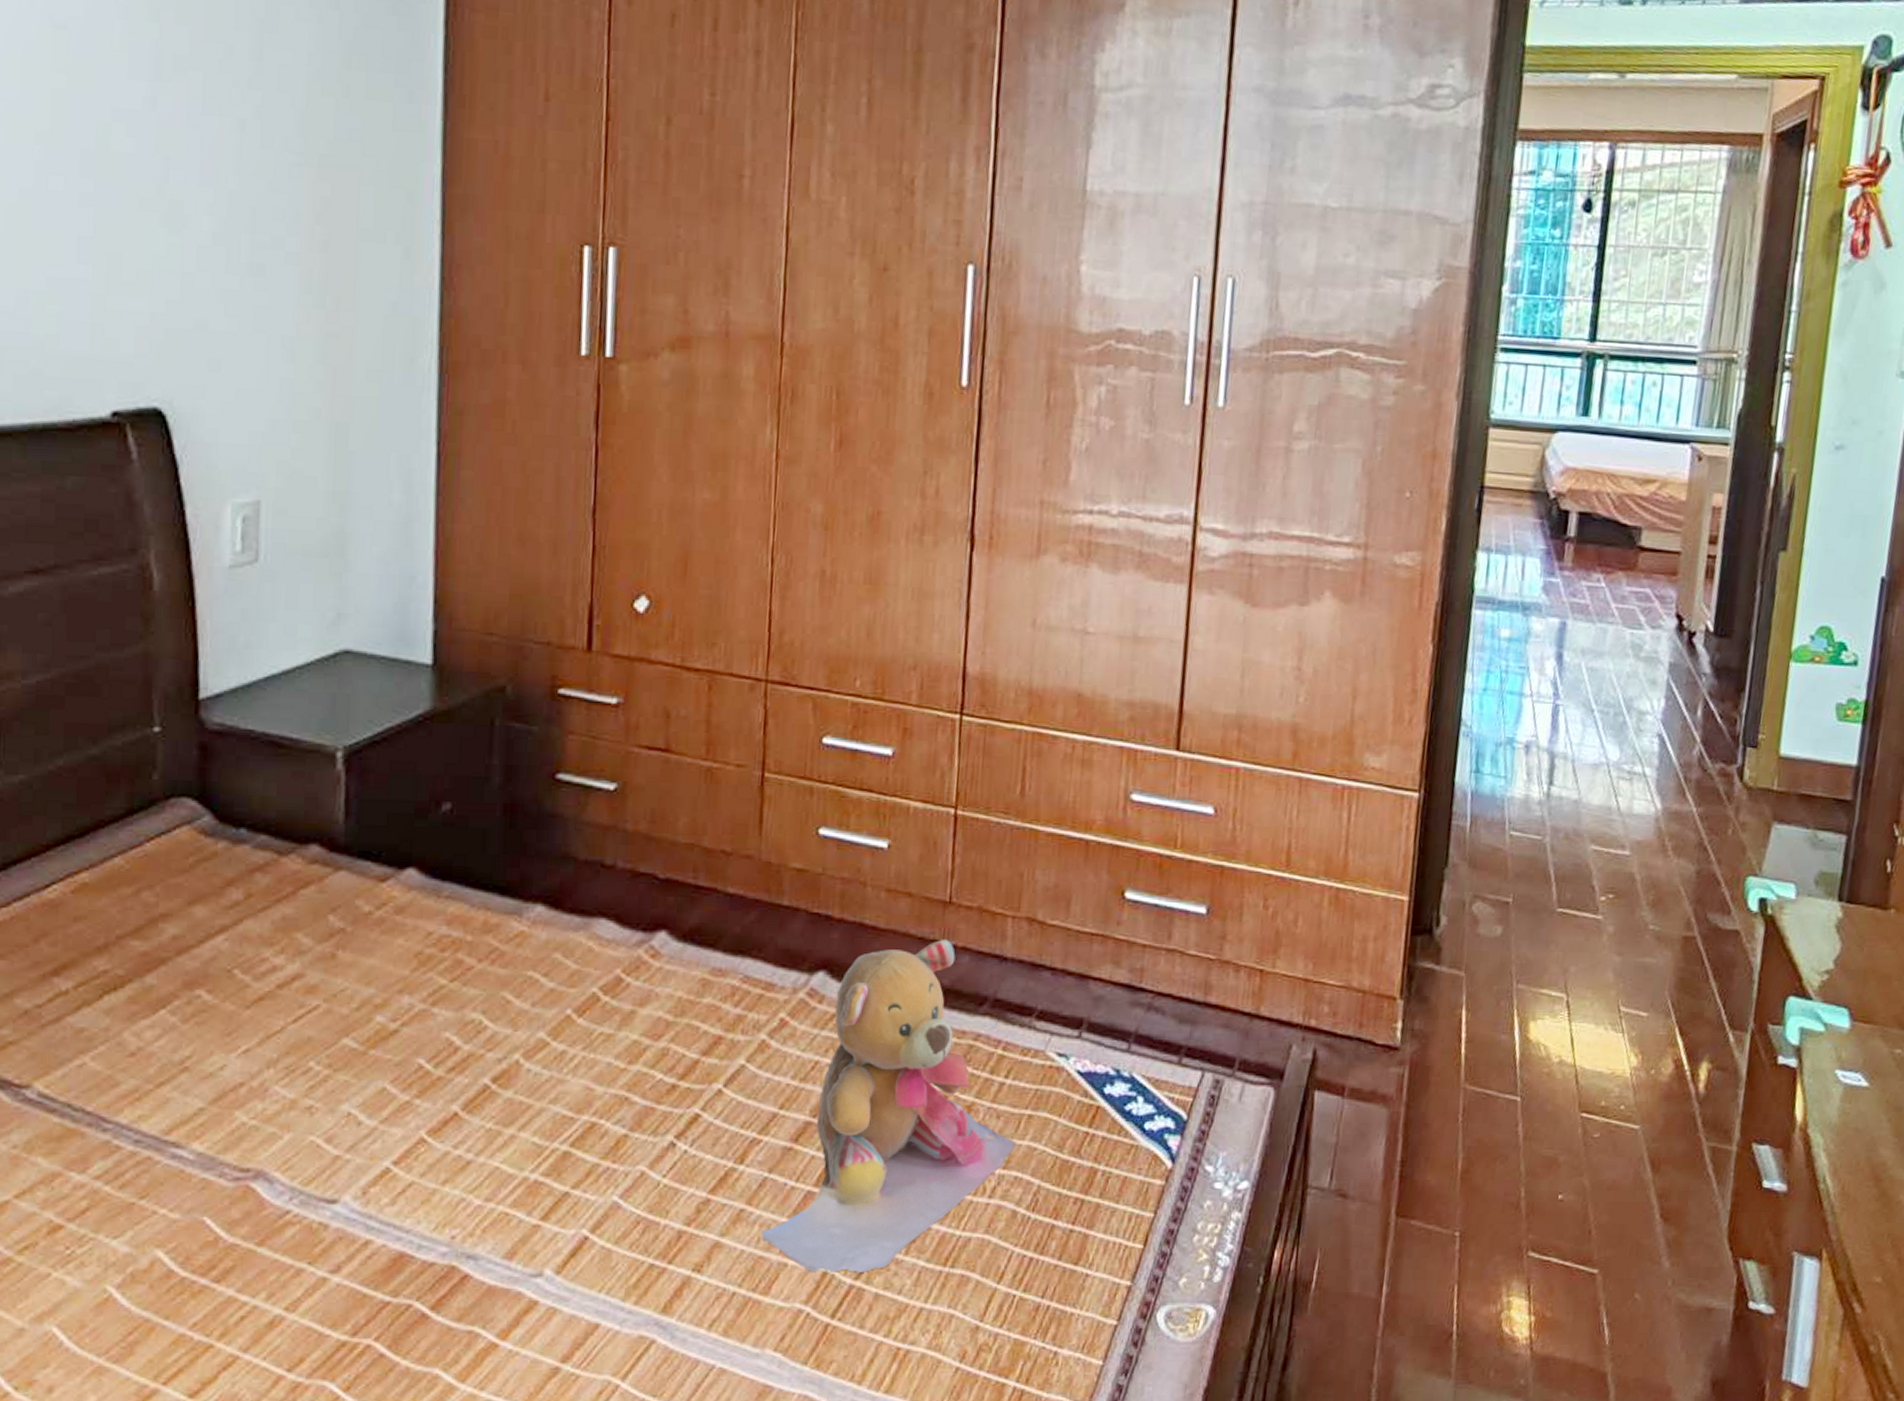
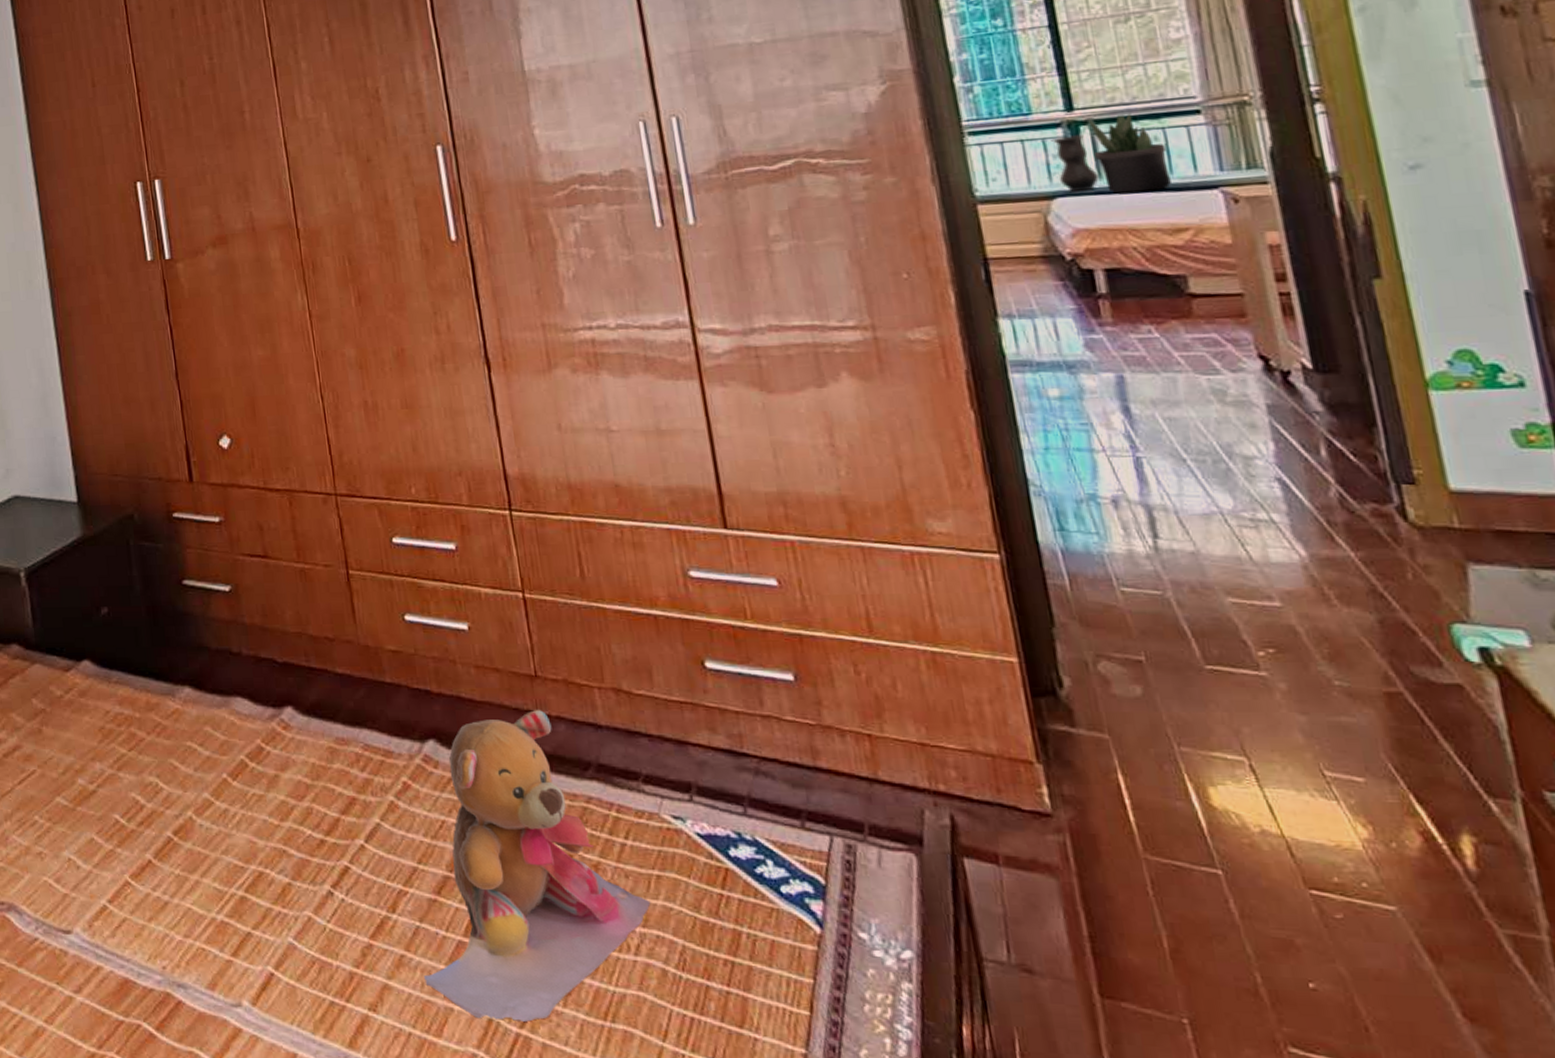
vase: none [1565,367,1599,429] -> present [1051,134,1099,192]
planter: none [1601,353,1660,438] -> present [1088,113,1171,194]

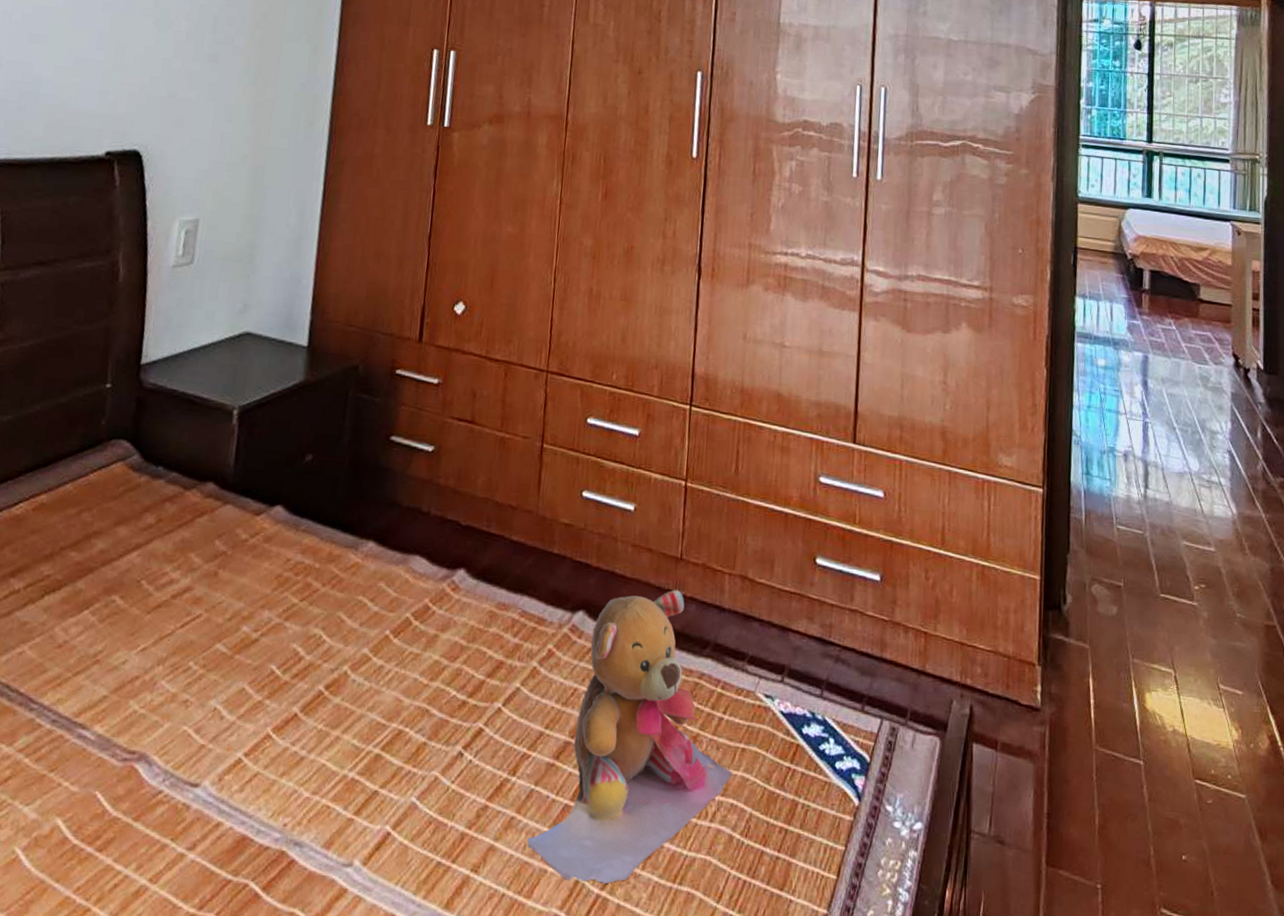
vase: present [1051,134,1099,192] -> none [1134,161,1159,207]
planter: present [1088,113,1171,194] -> none [1160,152,1204,216]

